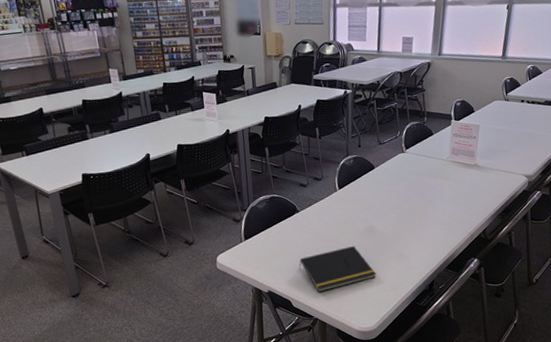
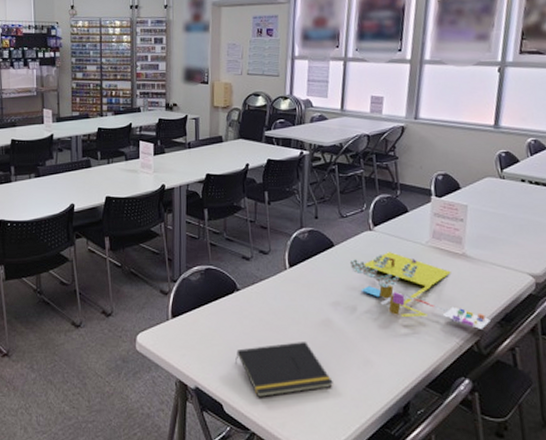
board game: none [387,168,494,221] -> present [349,252,490,329]

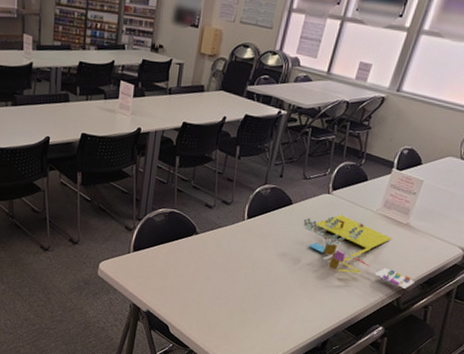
notepad: present [234,342,333,398] -> none [184,282,267,324]

